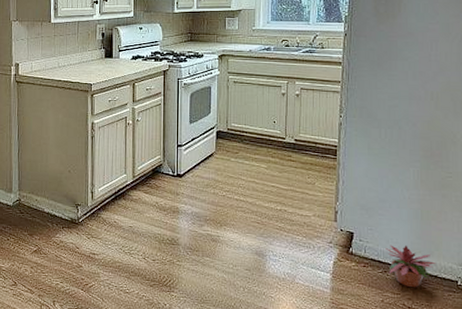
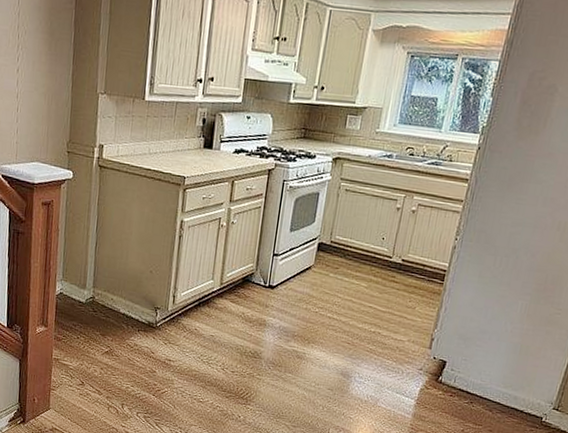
potted plant: present [385,245,436,288] -> none [474,376,525,421]

